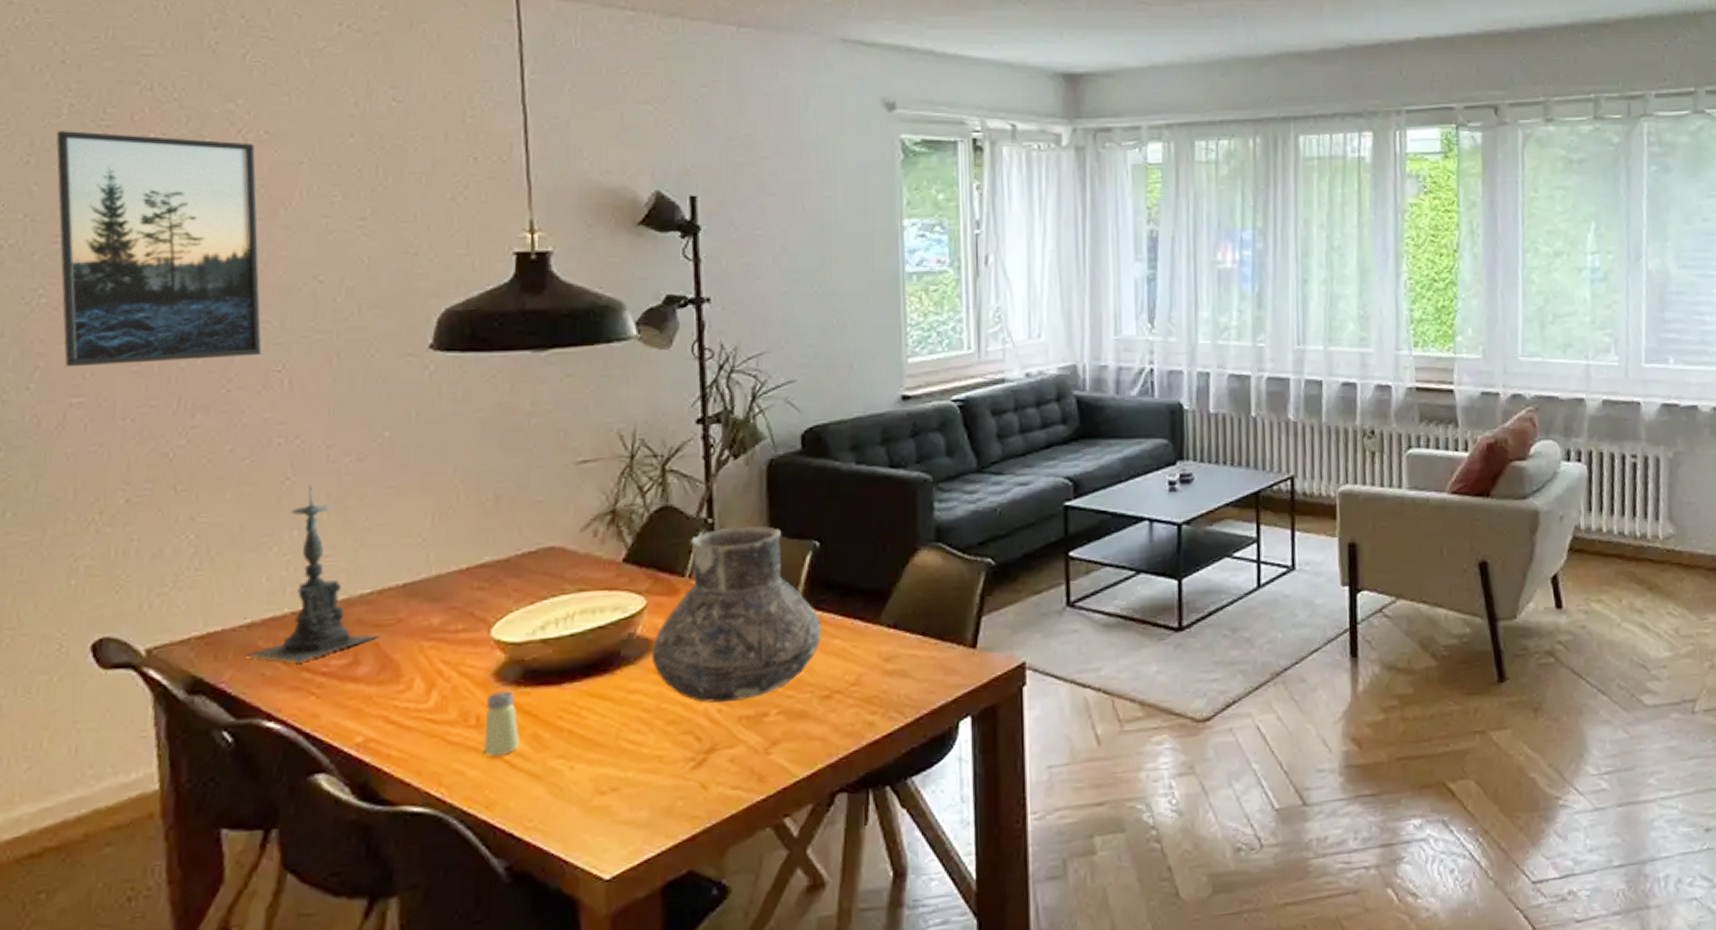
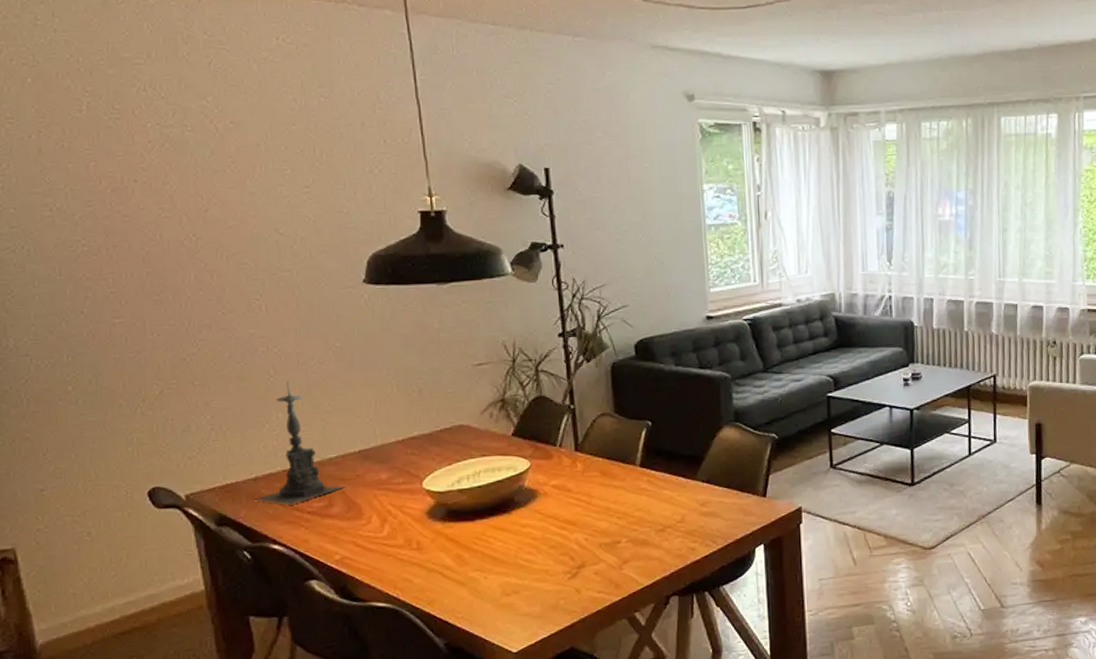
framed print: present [56,131,262,368] -> none [80,122,244,297]
saltshaker: present [483,689,520,757] -> none [422,524,449,570]
vase: present [651,525,823,704] -> none [535,410,656,534]

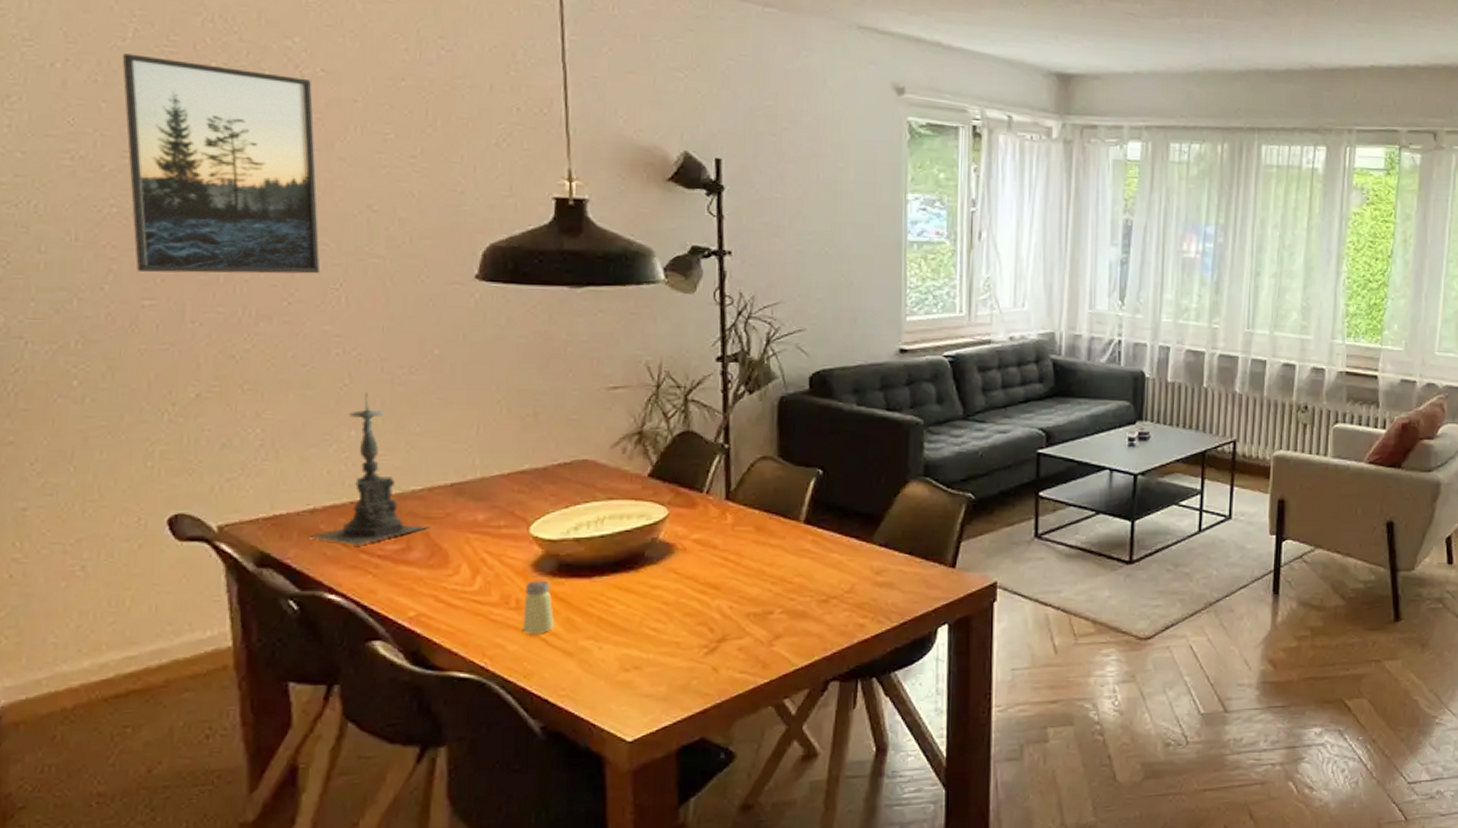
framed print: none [80,122,244,297] -> present [122,53,321,274]
saltshaker: none [422,524,449,570] -> present [522,579,555,635]

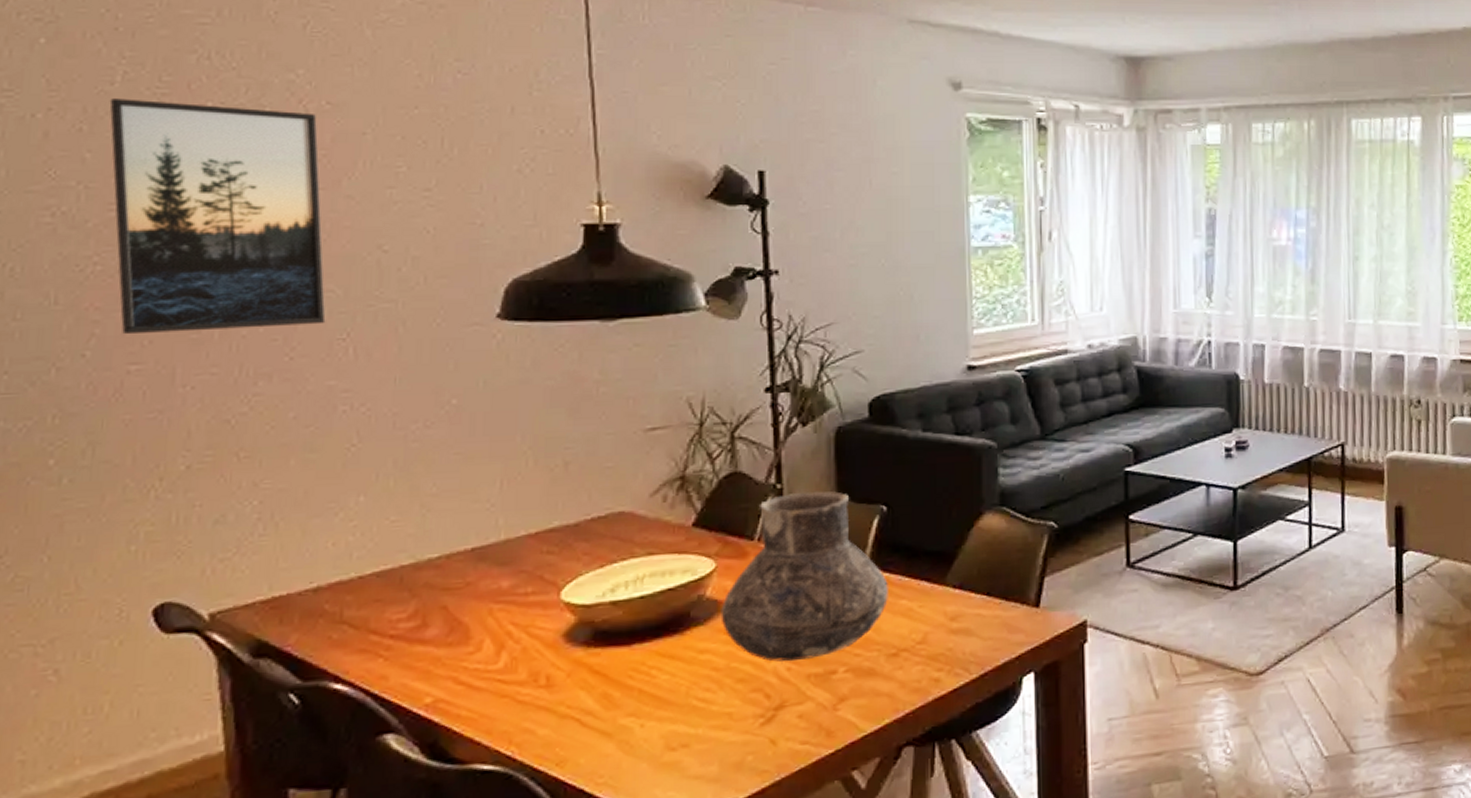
candle holder: present [308,392,431,546] -> none [311,451,449,627]
saltshaker: present [522,579,555,635] -> none [554,650,591,716]
vase: none [671,452,823,601] -> present [720,491,890,662]

